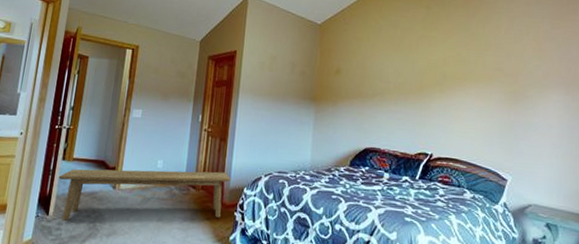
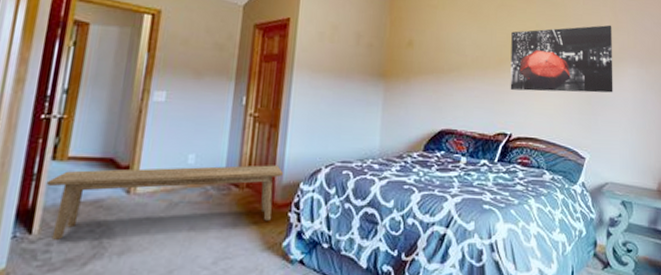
wall art: none [431,53,537,118] -> present [510,25,613,93]

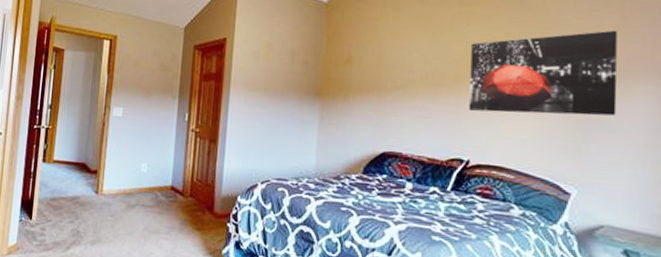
bench: present [46,165,284,240] -> none [39,171,223,229]

